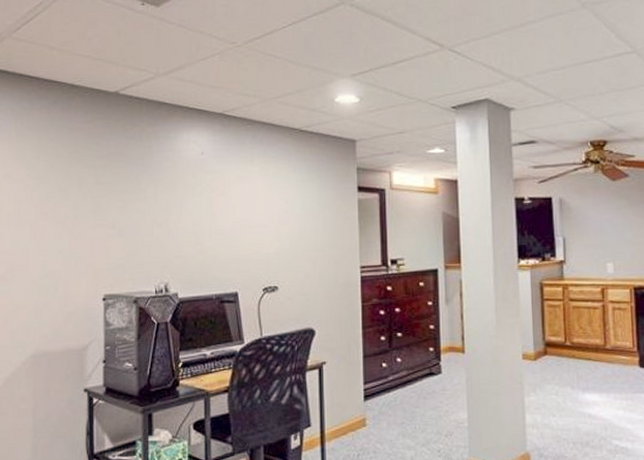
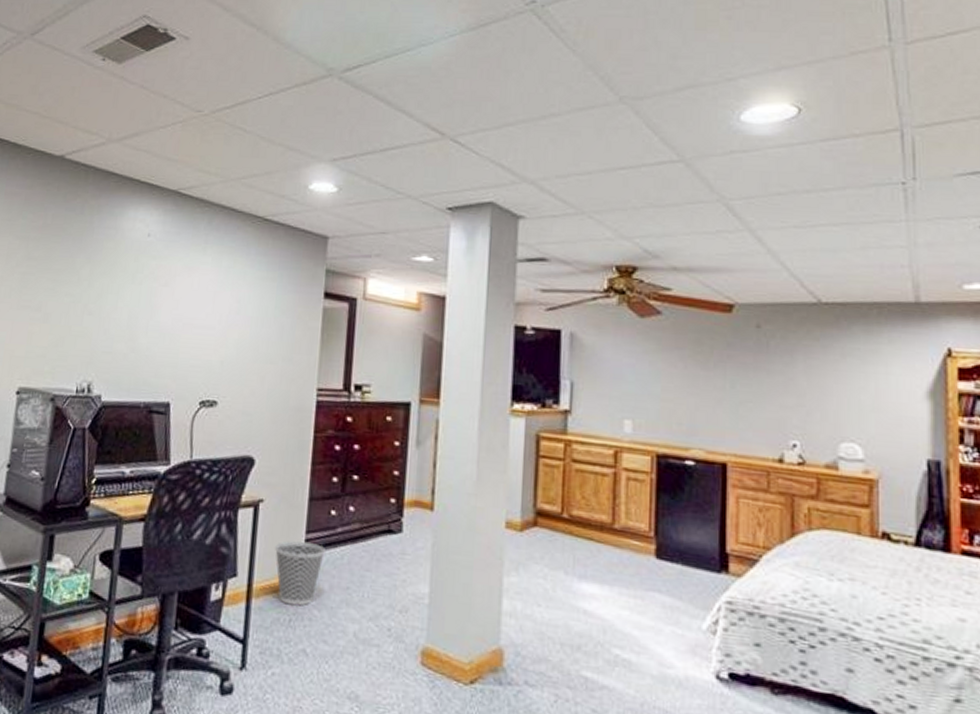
wastebasket: none [340,392,381,443] -> present [275,541,325,606]

